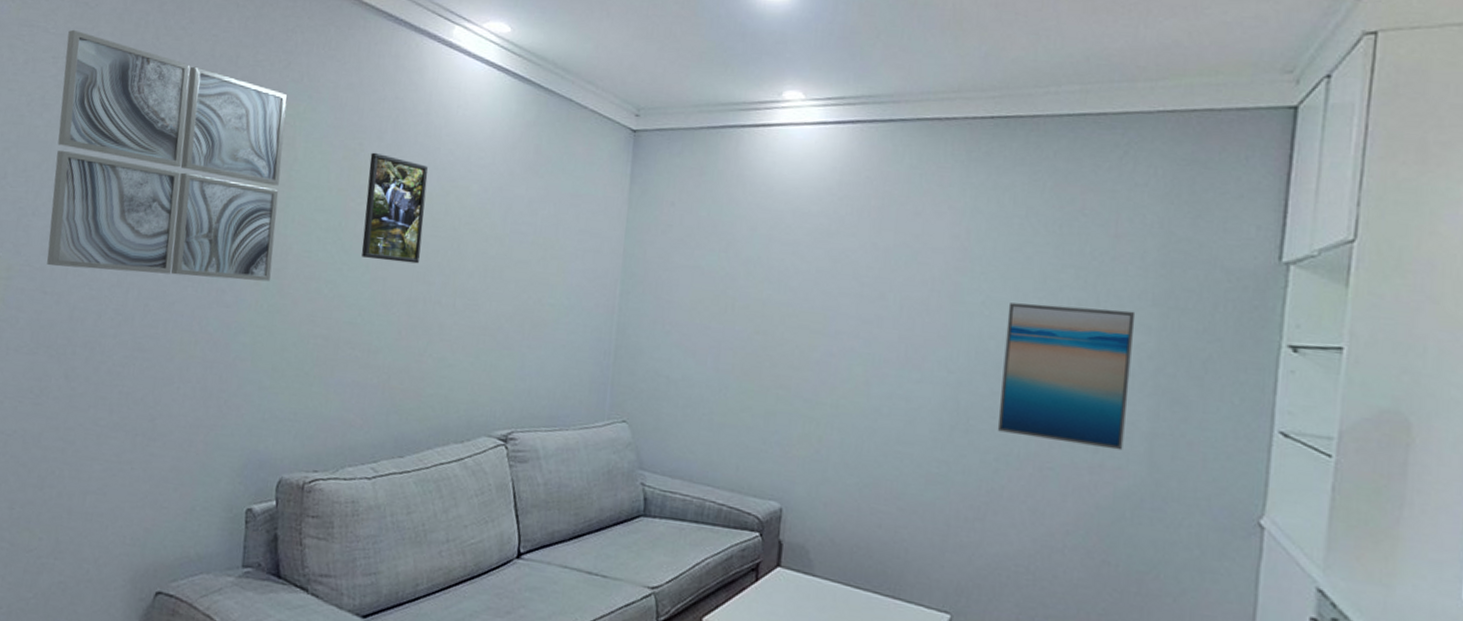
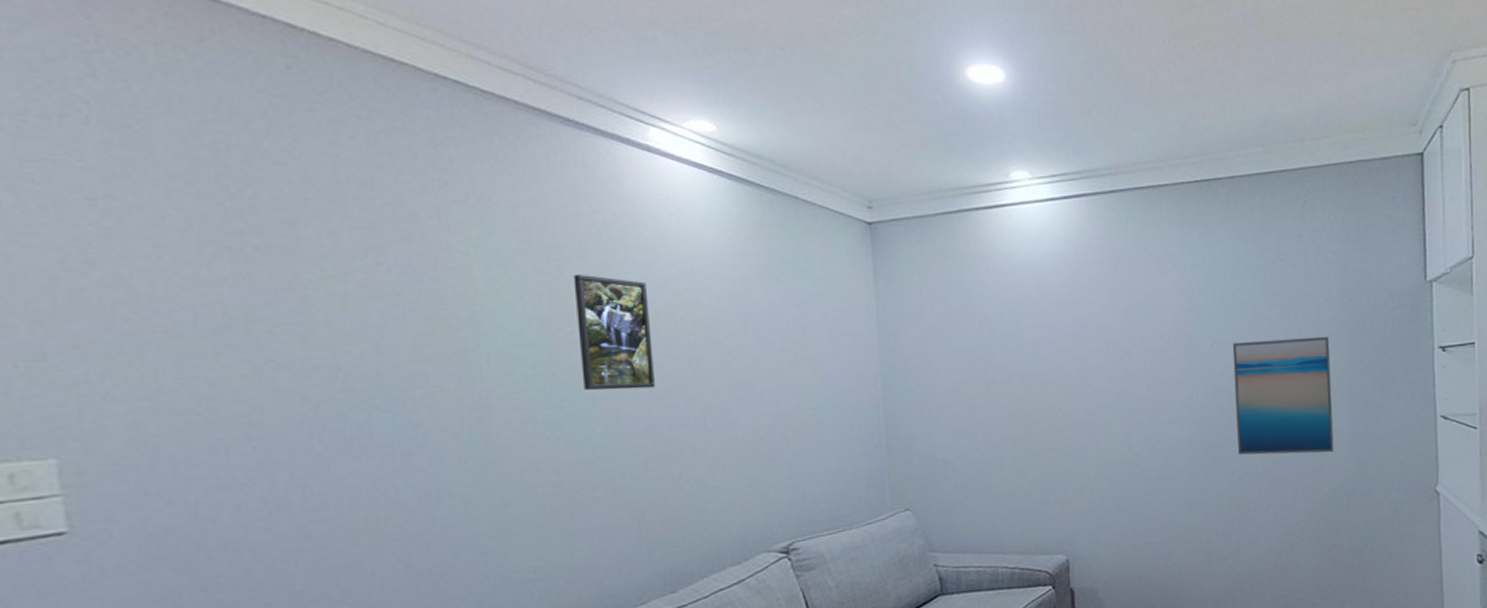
wall art: present [47,29,288,282] -> none [105,161,472,461]

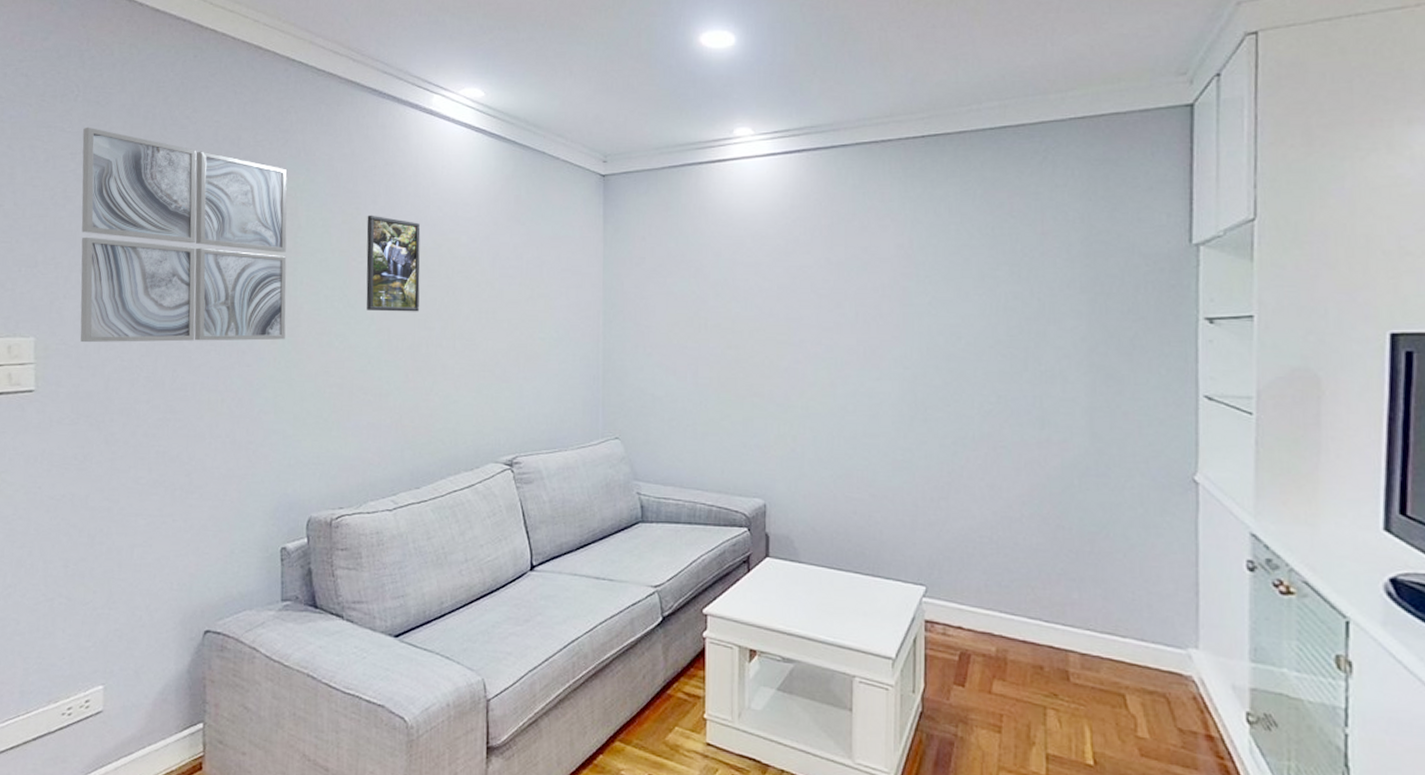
wall art: none [105,161,472,461] -> present [80,127,288,343]
wall art: present [1232,336,1334,455] -> none [952,299,1067,425]

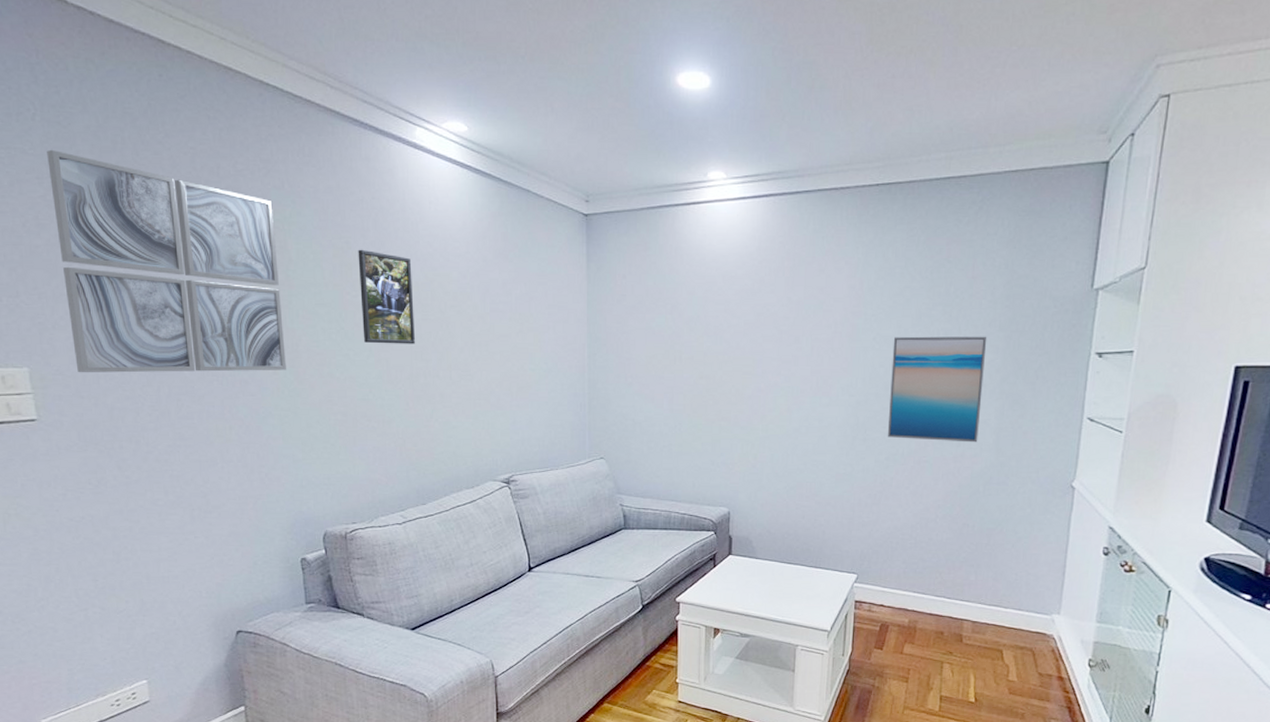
wall art: none [952,299,1067,425] -> present [887,336,987,443]

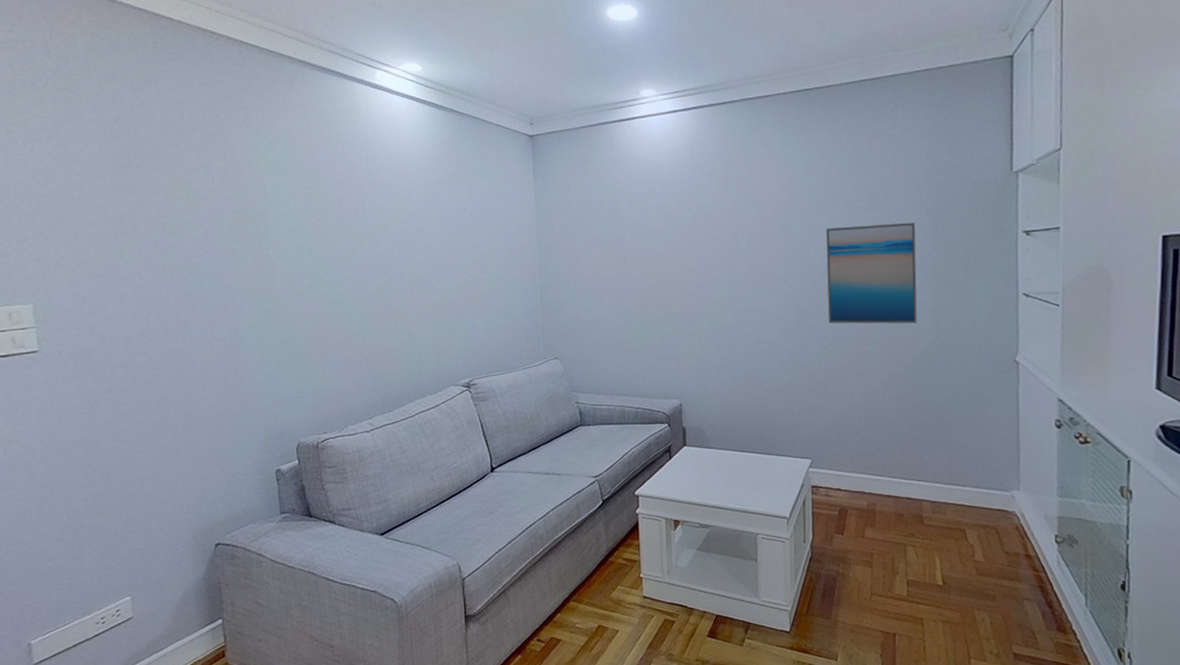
wall art: present [47,149,286,373] -> none [56,111,262,307]
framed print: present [358,249,415,344] -> none [326,179,379,264]

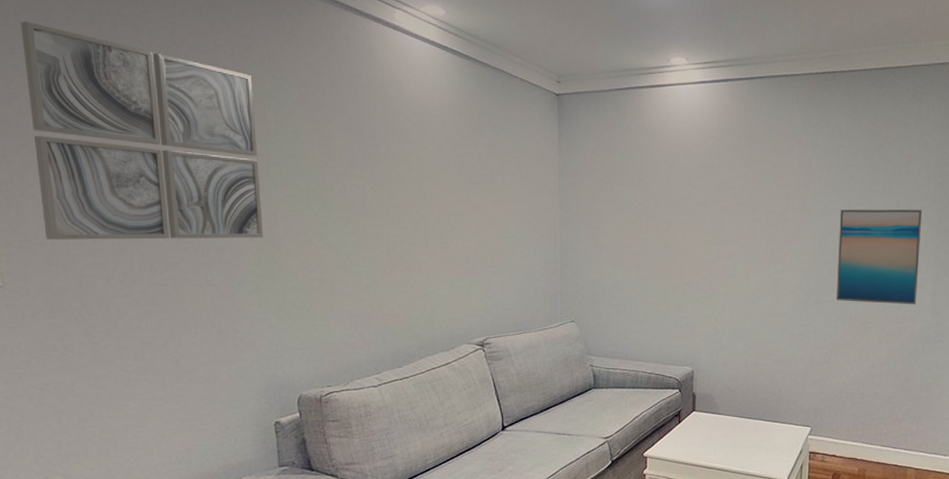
wall art: none [56,111,262,307] -> present [21,20,263,240]

